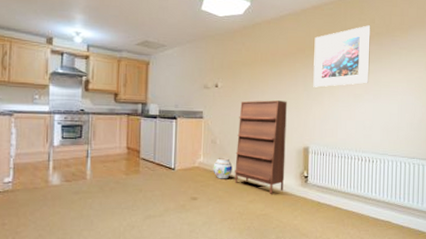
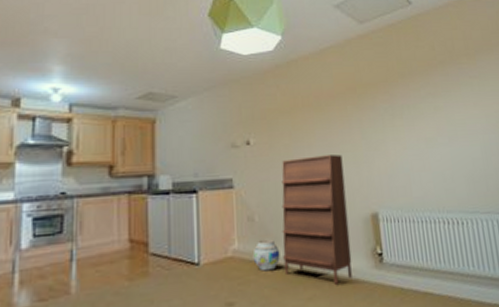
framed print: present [313,25,371,88] -> none [366,53,441,134]

